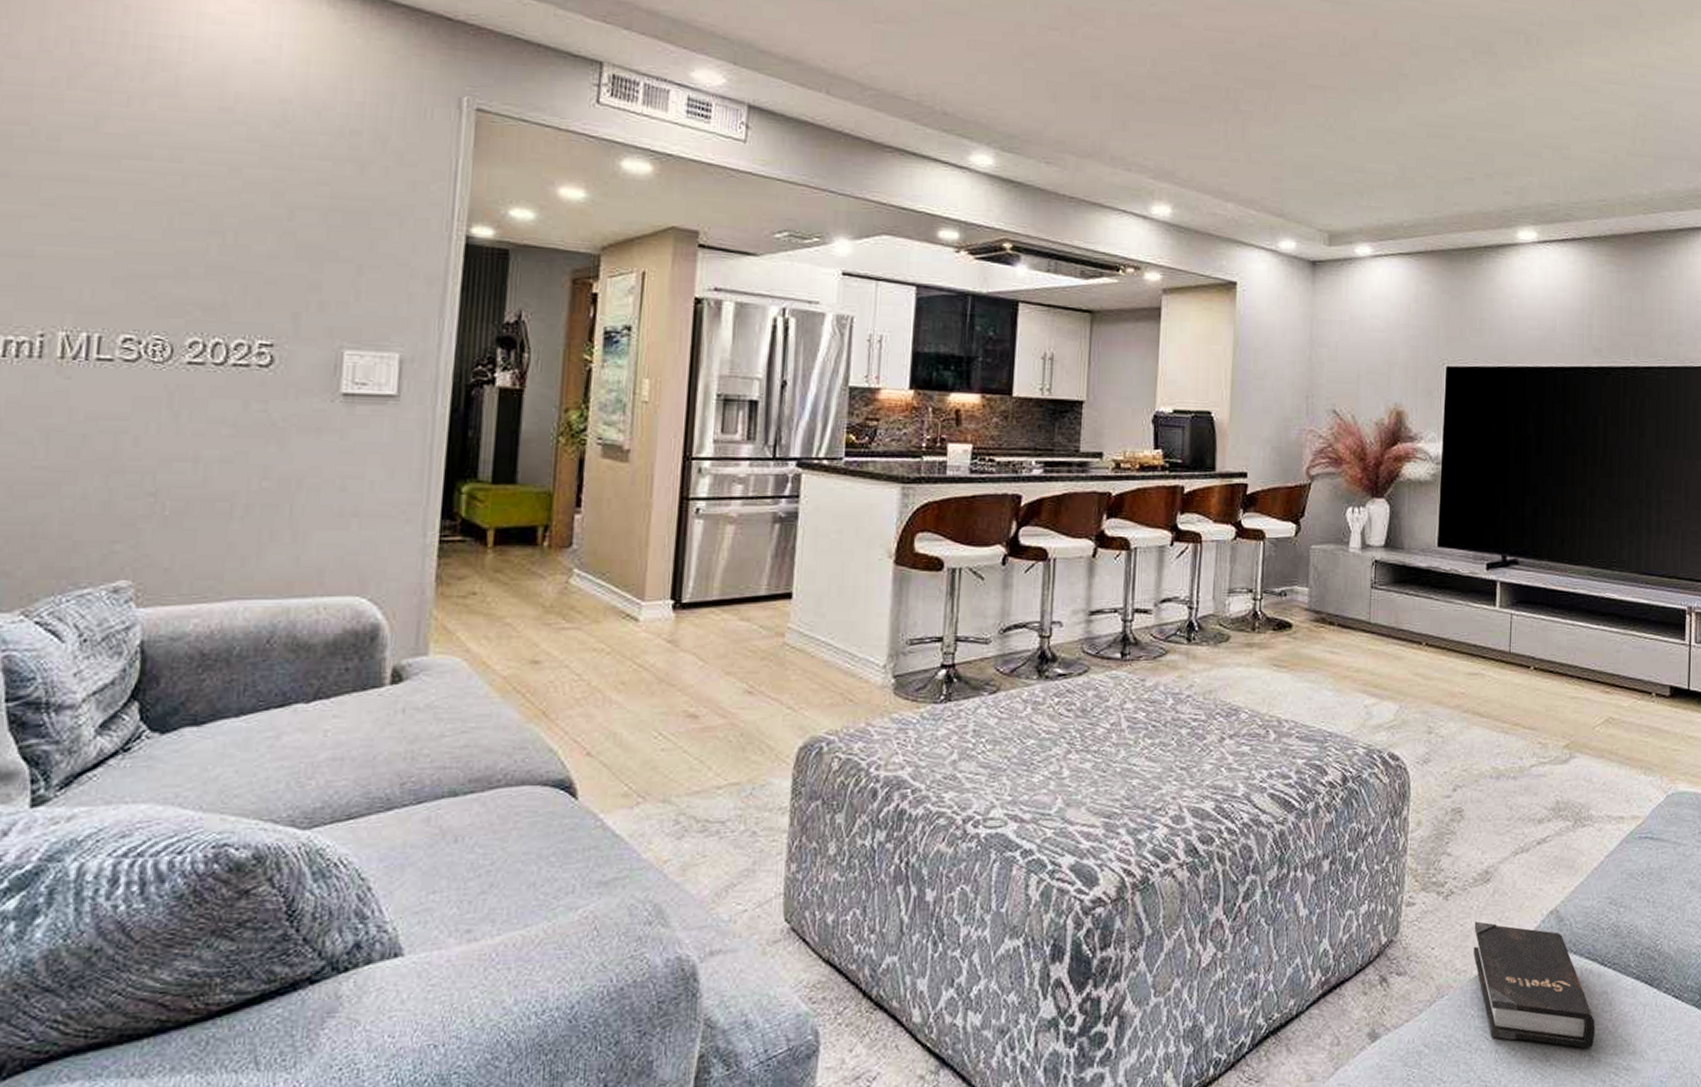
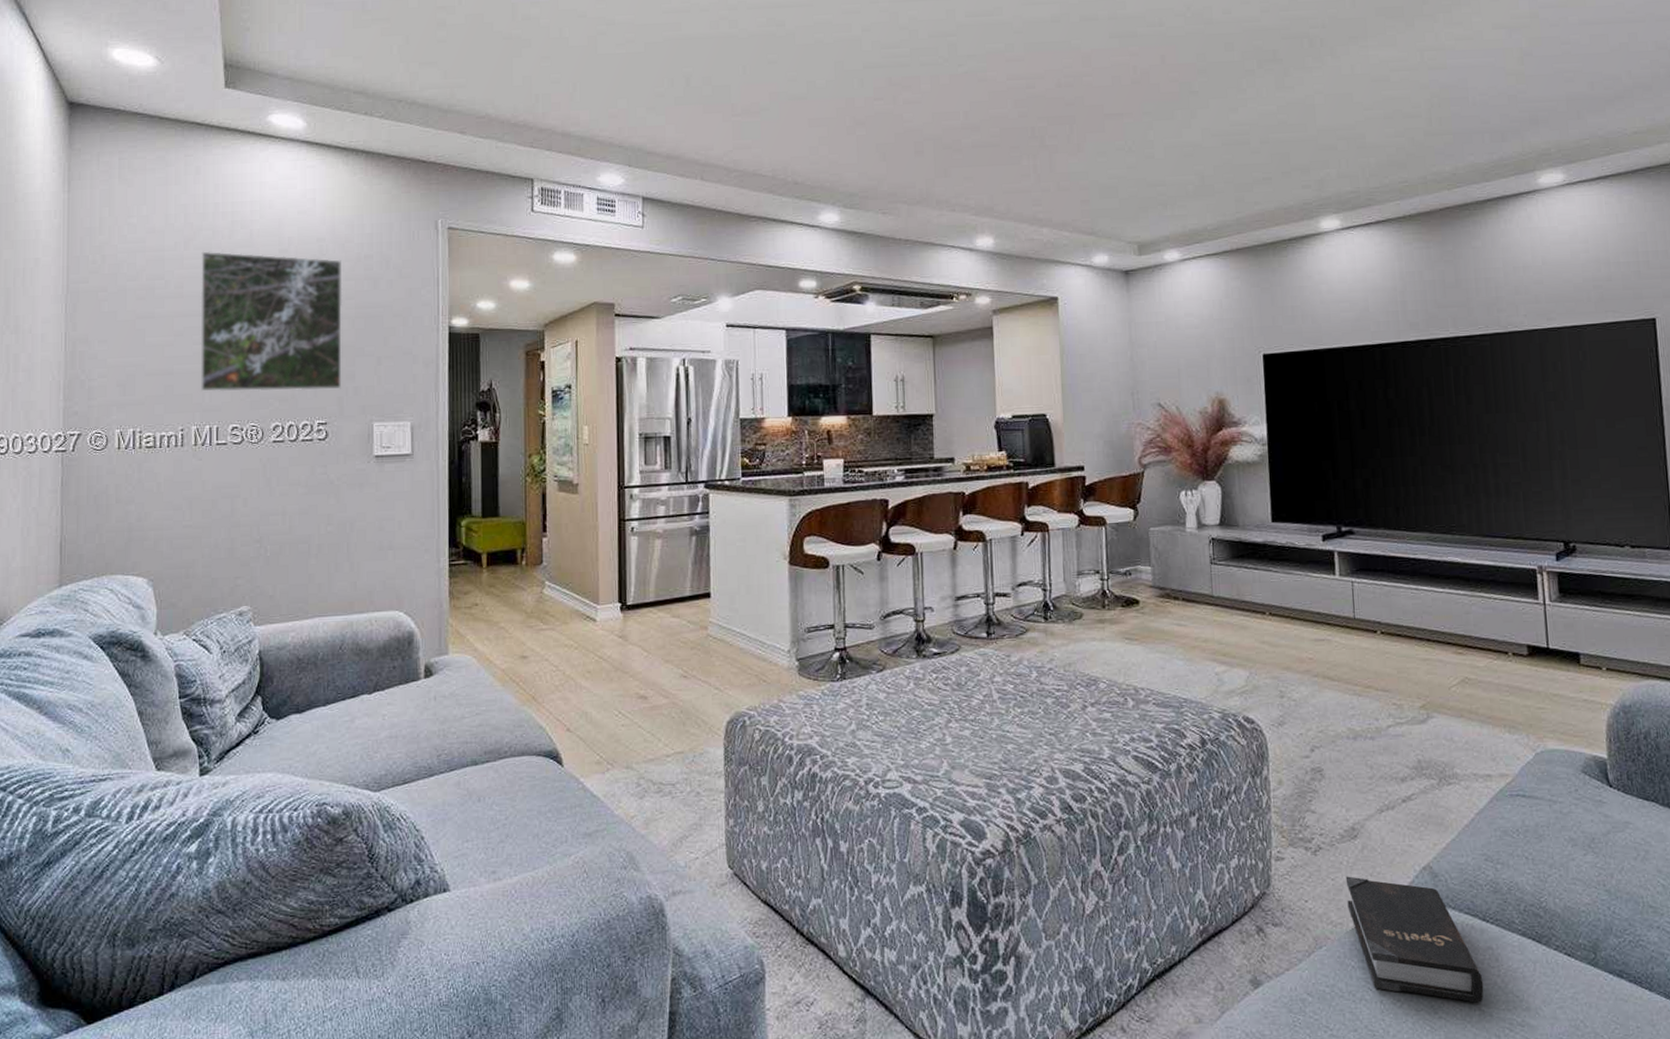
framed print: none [78,94,314,302] -> present [200,251,343,392]

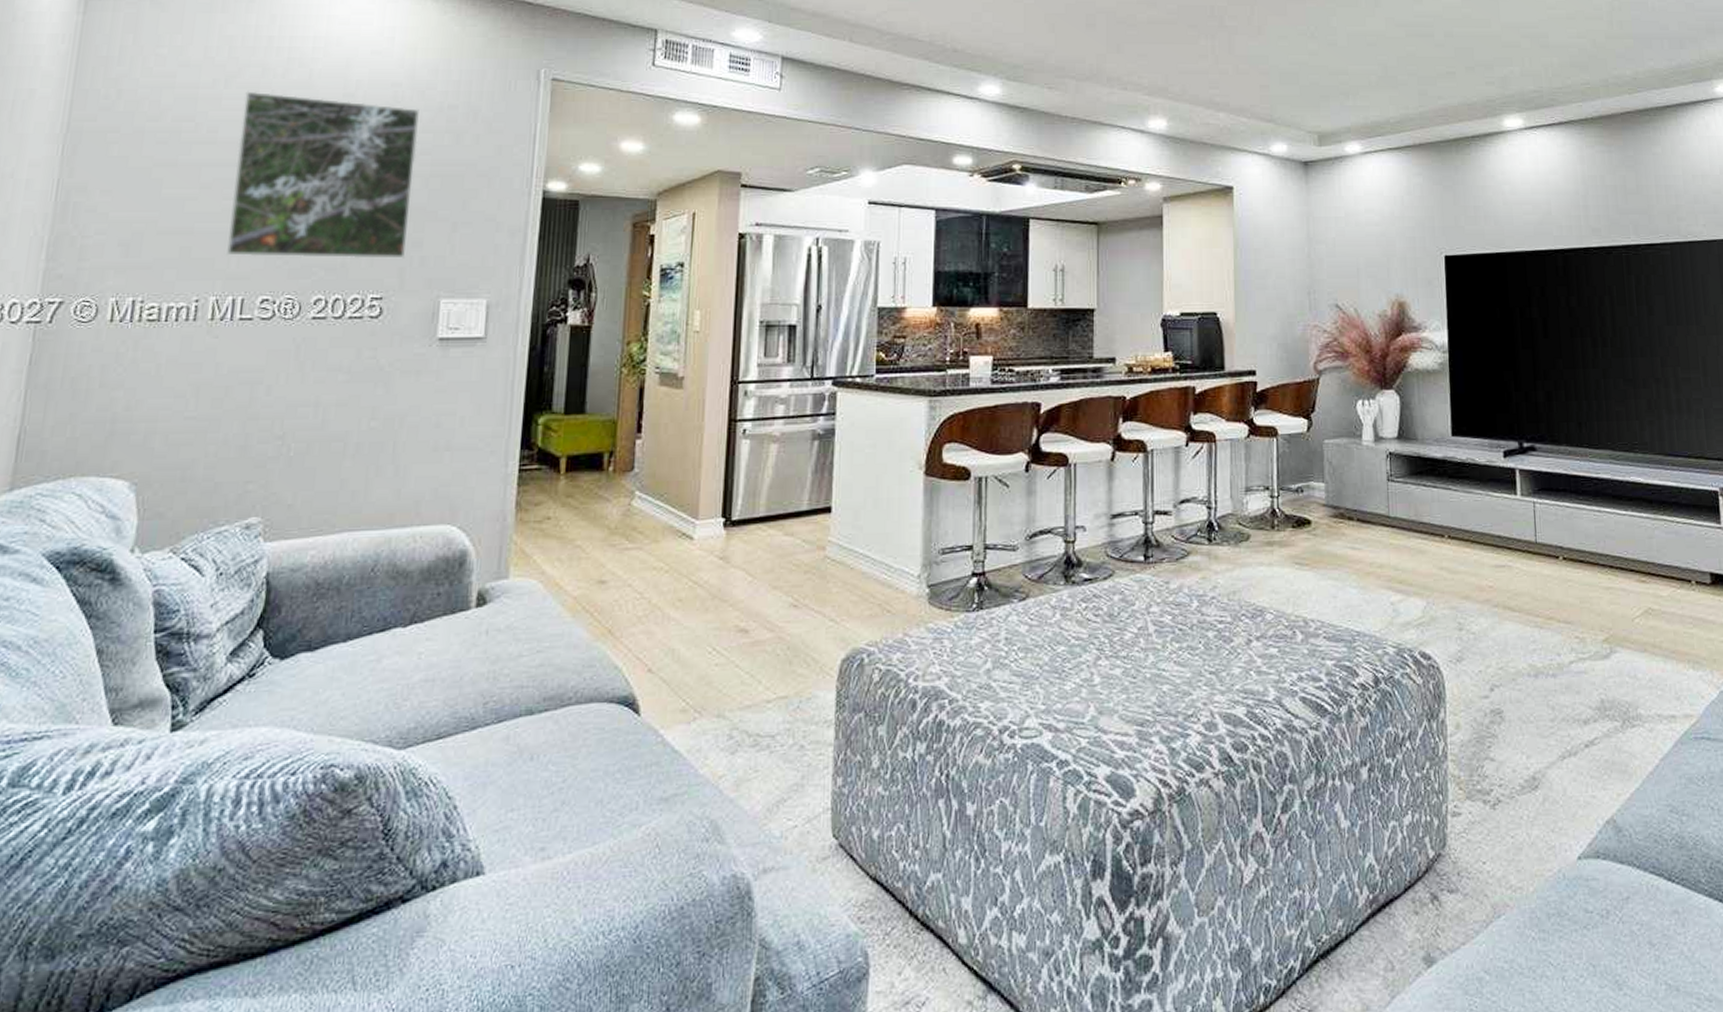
hardback book: present [1345,876,1484,1003] -> none [1526,833,1670,976]

